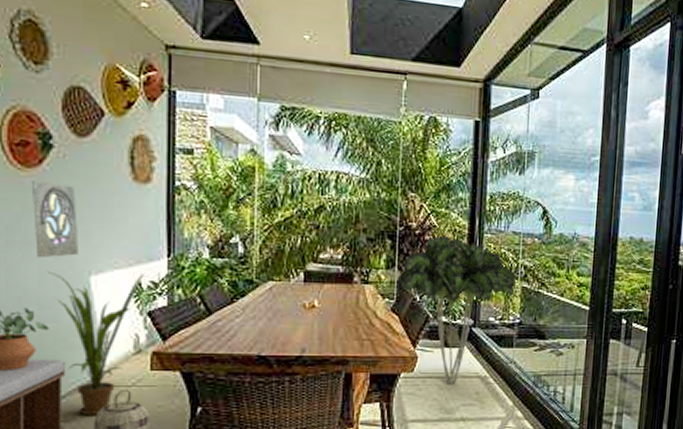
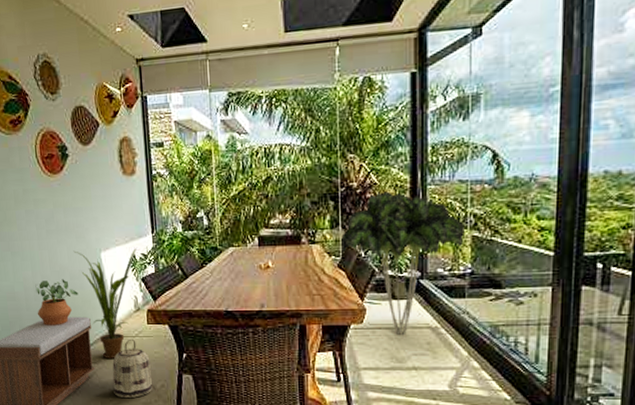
wall ornament: present [32,181,80,258] -> none [58,183,92,242]

